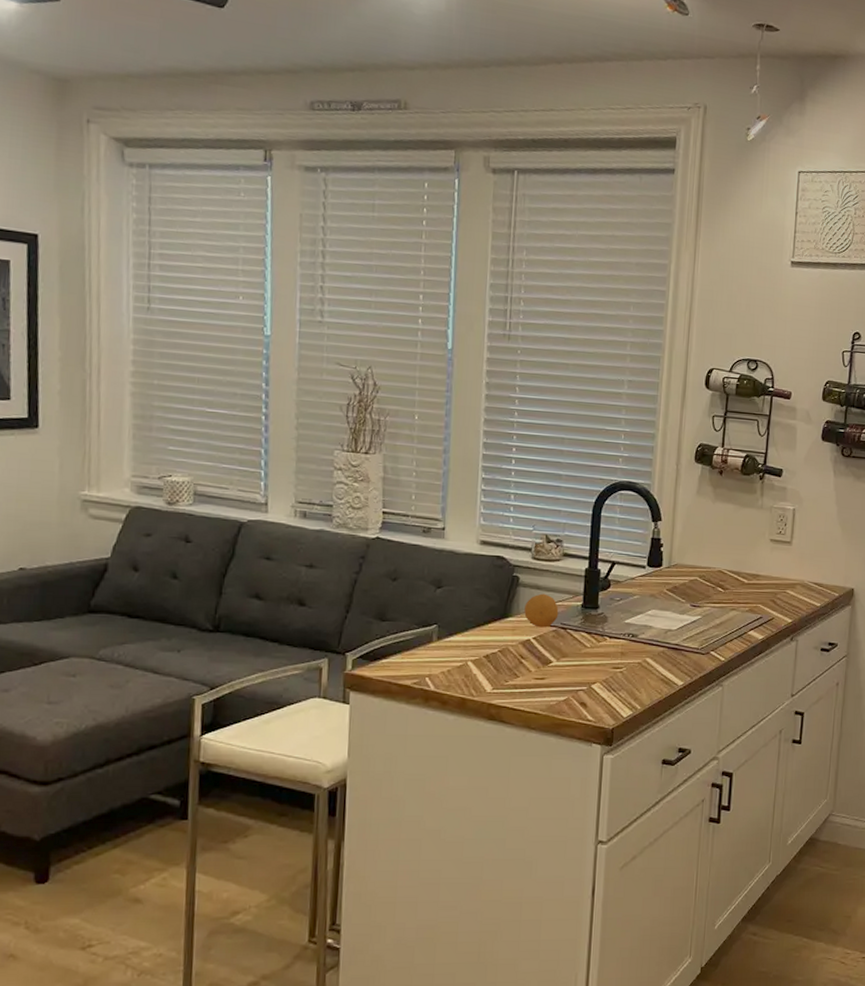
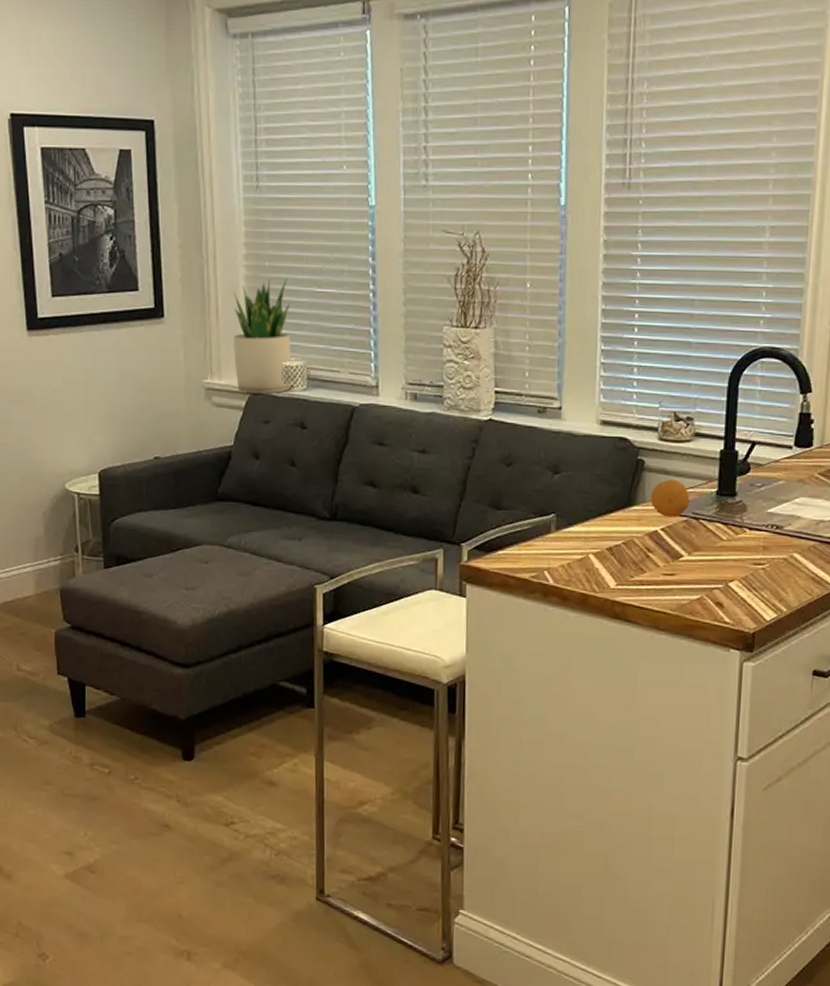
planter: none [115,396,178,508] -> present [233,278,291,394]

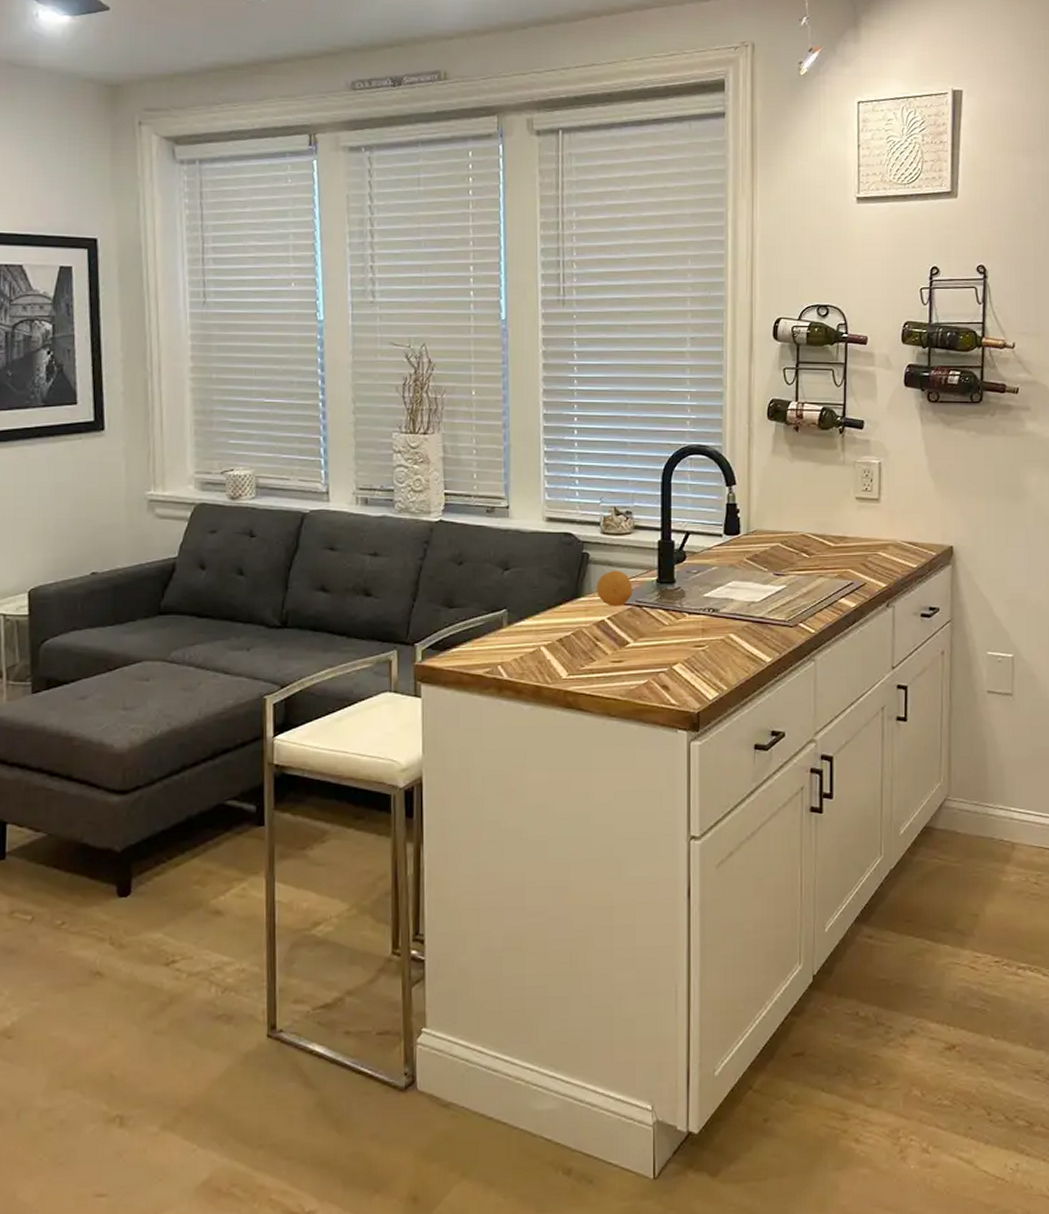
planter: present [233,278,291,394] -> none [178,390,239,504]

